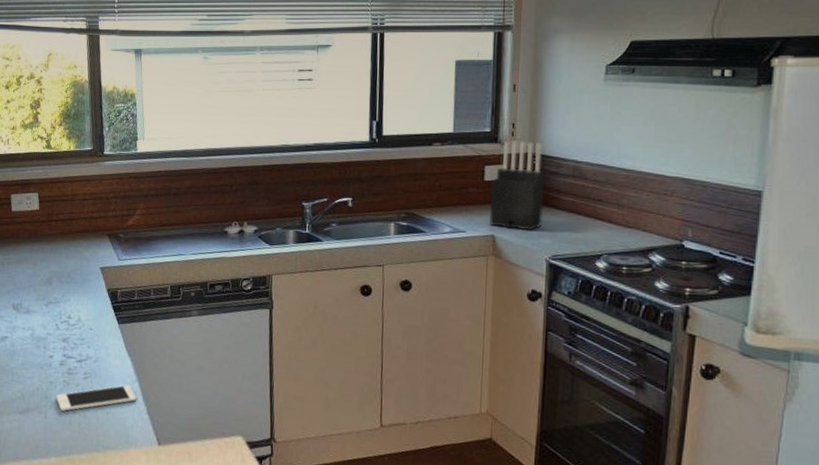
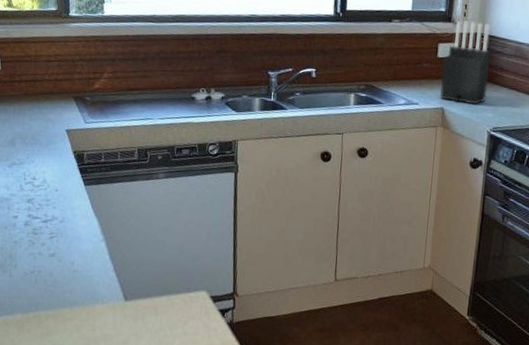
cell phone: present [56,384,137,412] -> none [20,244,104,270]

